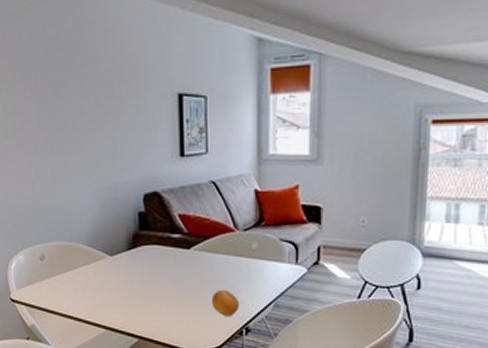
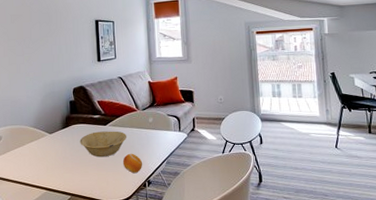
bowl: none [151,257,220,292] -> present [80,131,127,157]

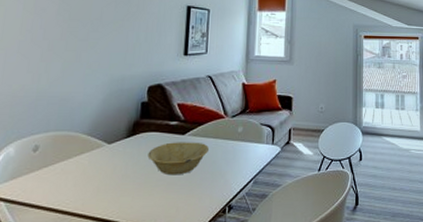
fruit: present [122,153,143,174] -> none [199,170,225,197]

